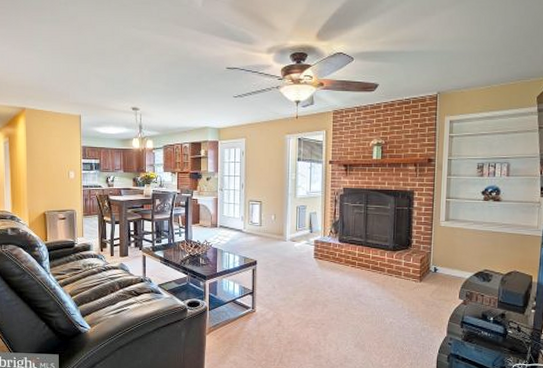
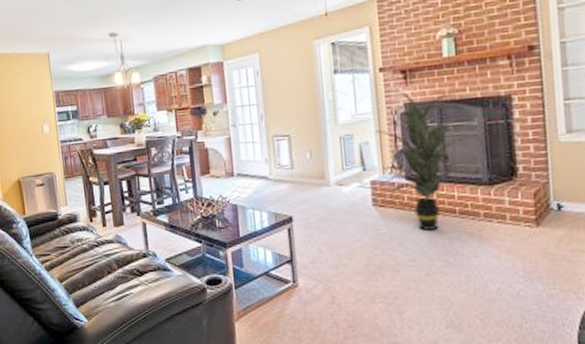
indoor plant: none [322,180,381,279] -> present [376,92,464,230]

